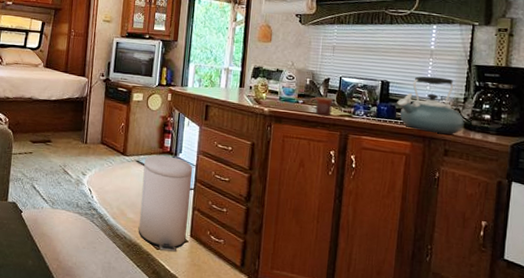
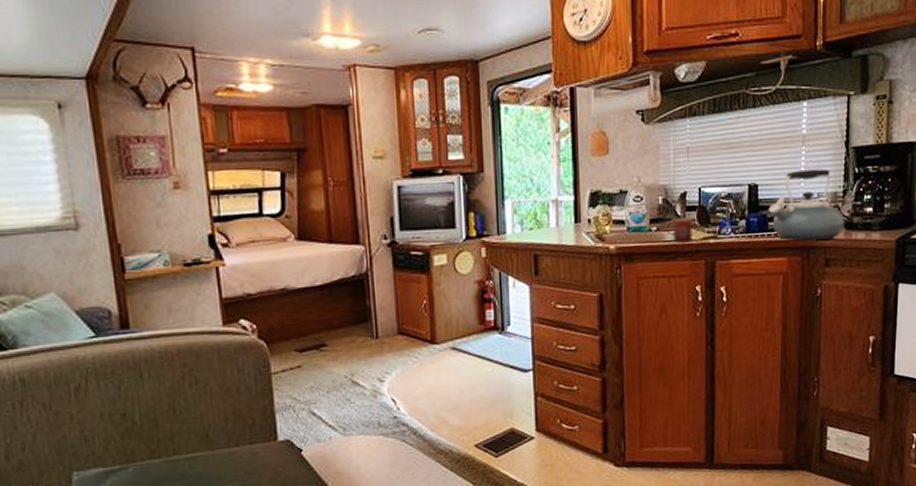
pedal bin: present [138,155,193,253] -> none [462,332,532,458]

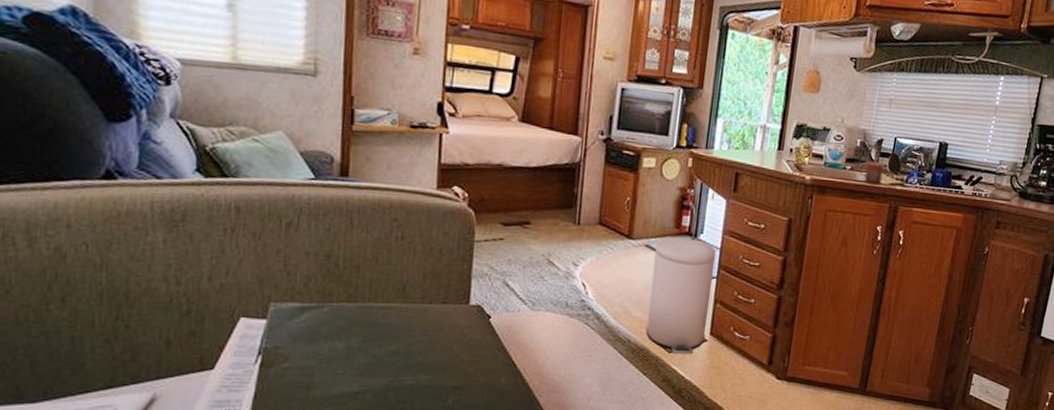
pedal bin: none [462,332,532,458] -> present [646,237,717,355]
kettle: present [768,169,845,242] -> none [953,137,1021,205]

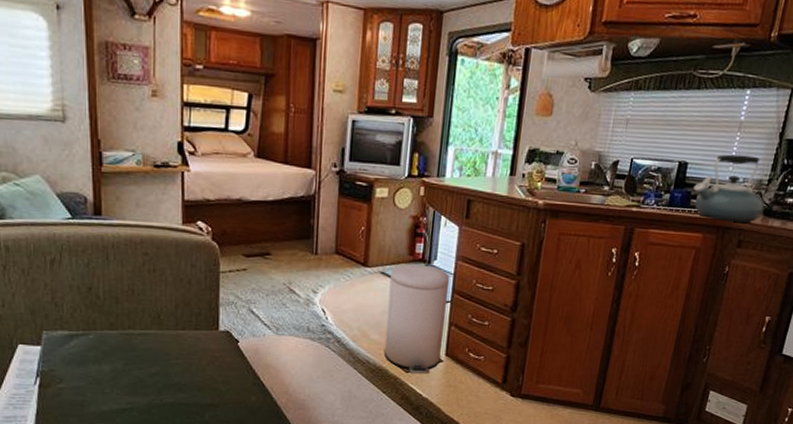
mug: present [857,160,886,185] -> none [592,183,622,208]
kettle: none [953,137,1021,205] -> present [693,154,765,224]

